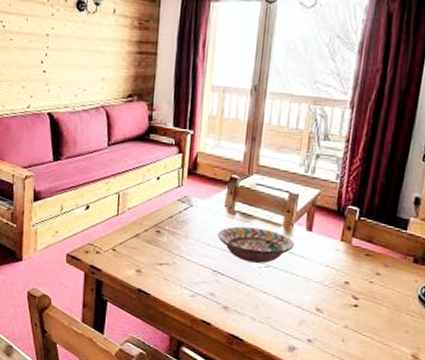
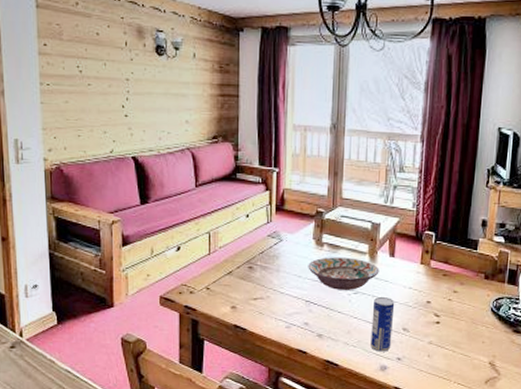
beverage can: none [279,273,309,332] -> present [370,297,395,352]

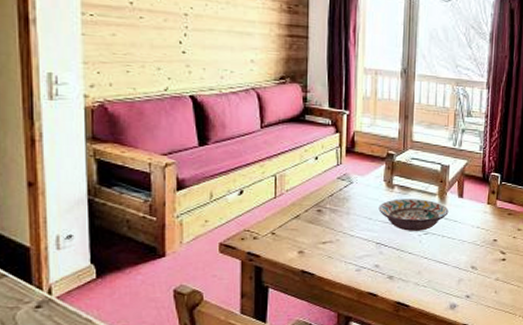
beverage can: present [370,297,395,352] -> none [440,237,464,291]

